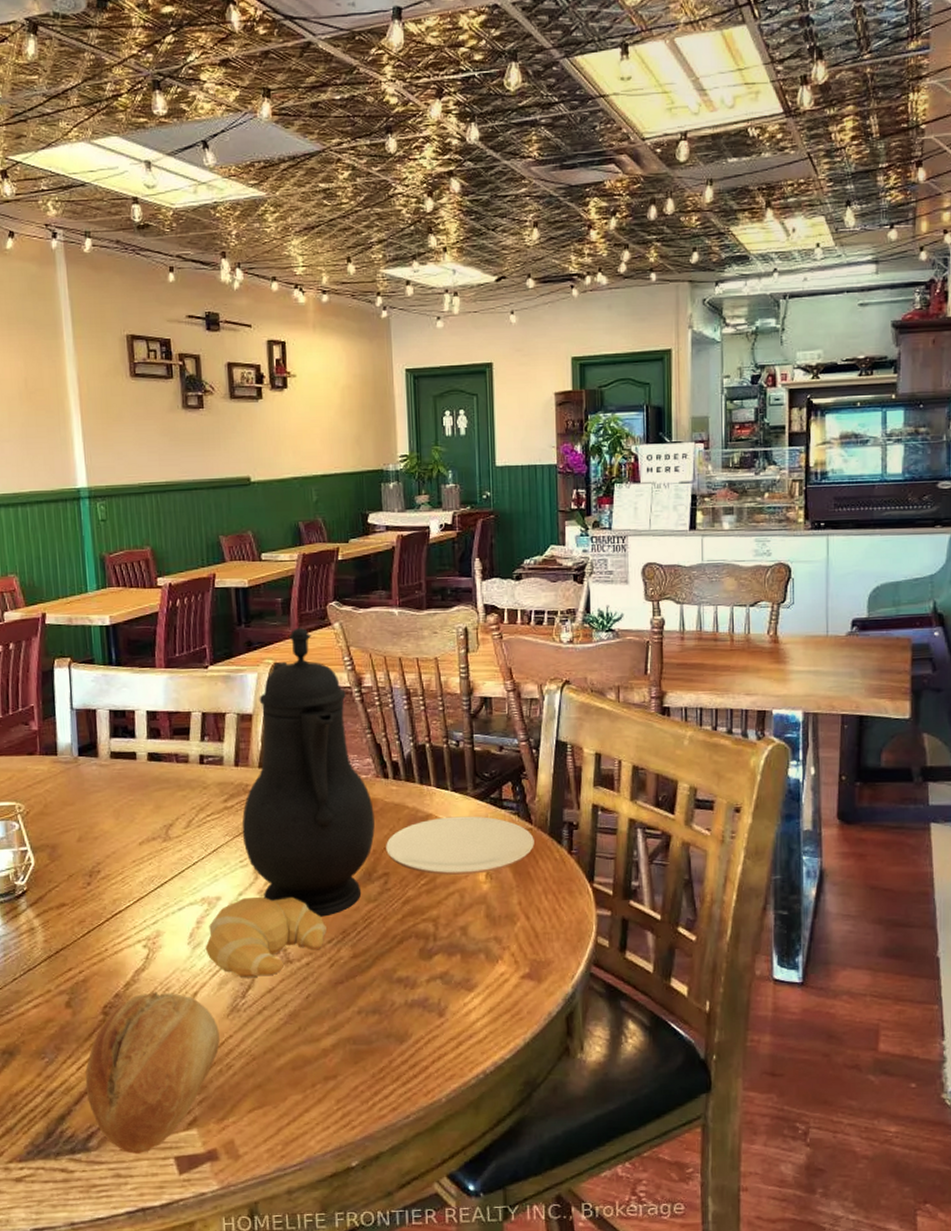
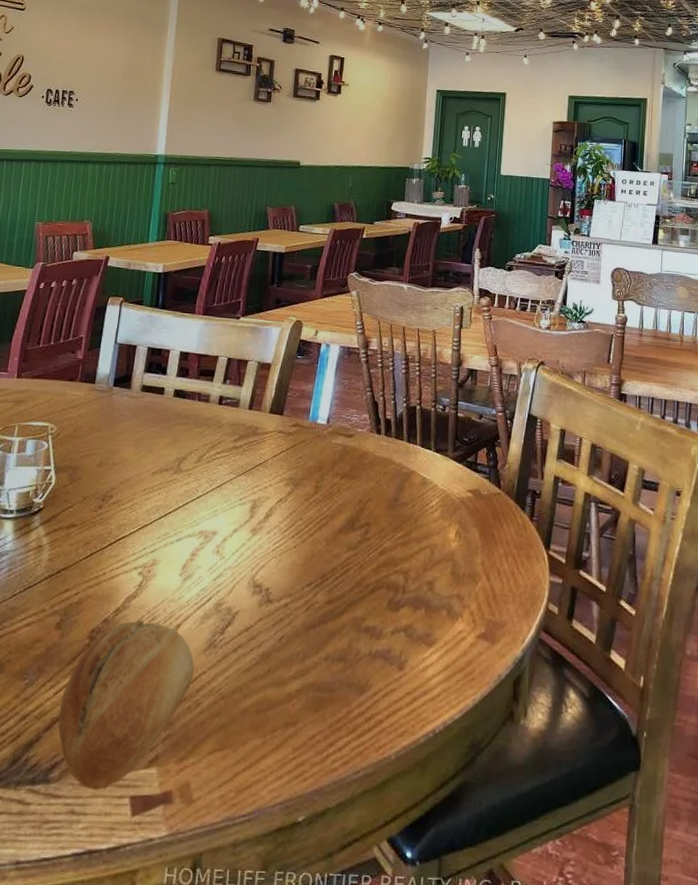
croissant: present [205,897,327,977] -> none [194,535,308,614]
coffeepot: present [242,627,375,917] -> none [245,291,365,560]
plate: present [386,816,534,876] -> none [370,475,501,532]

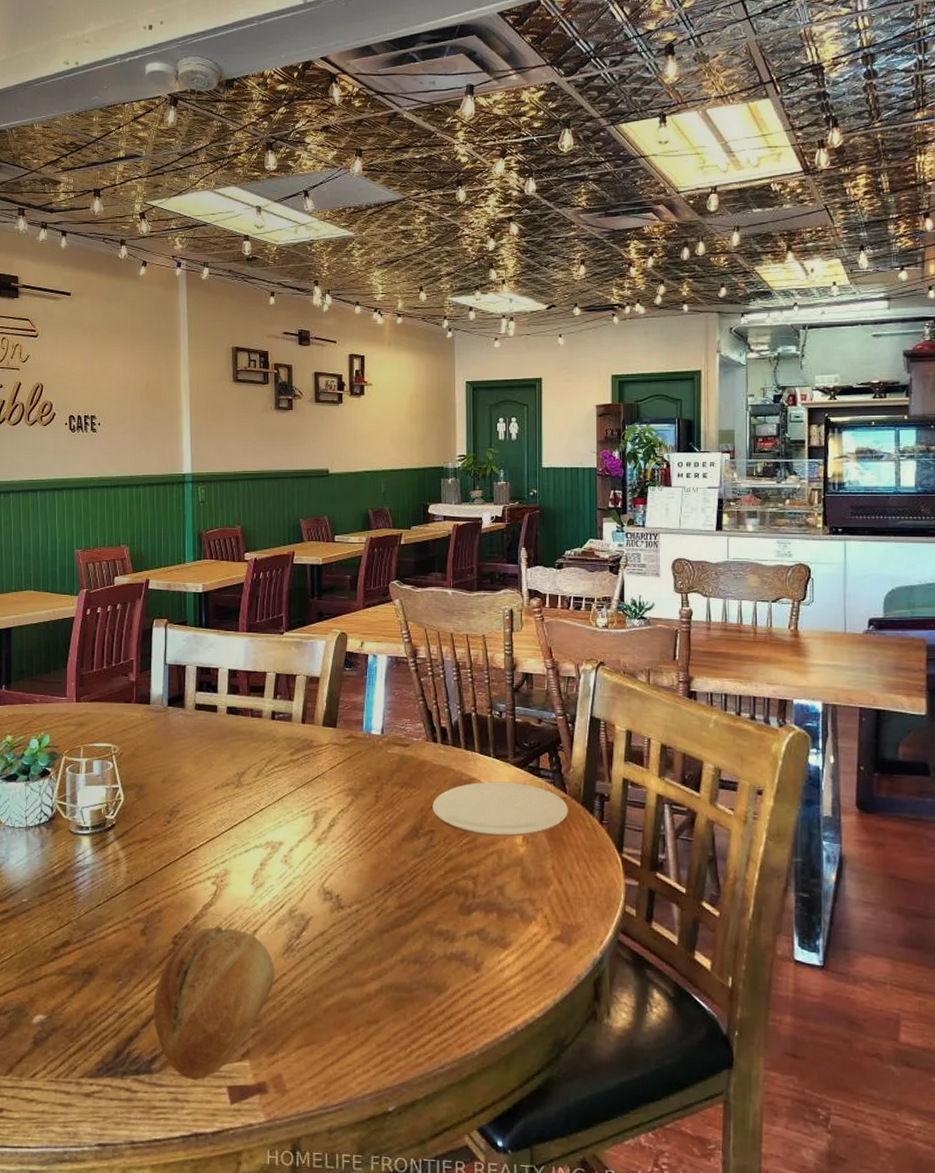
plate: none [370,475,501,532] -> present [432,781,568,838]

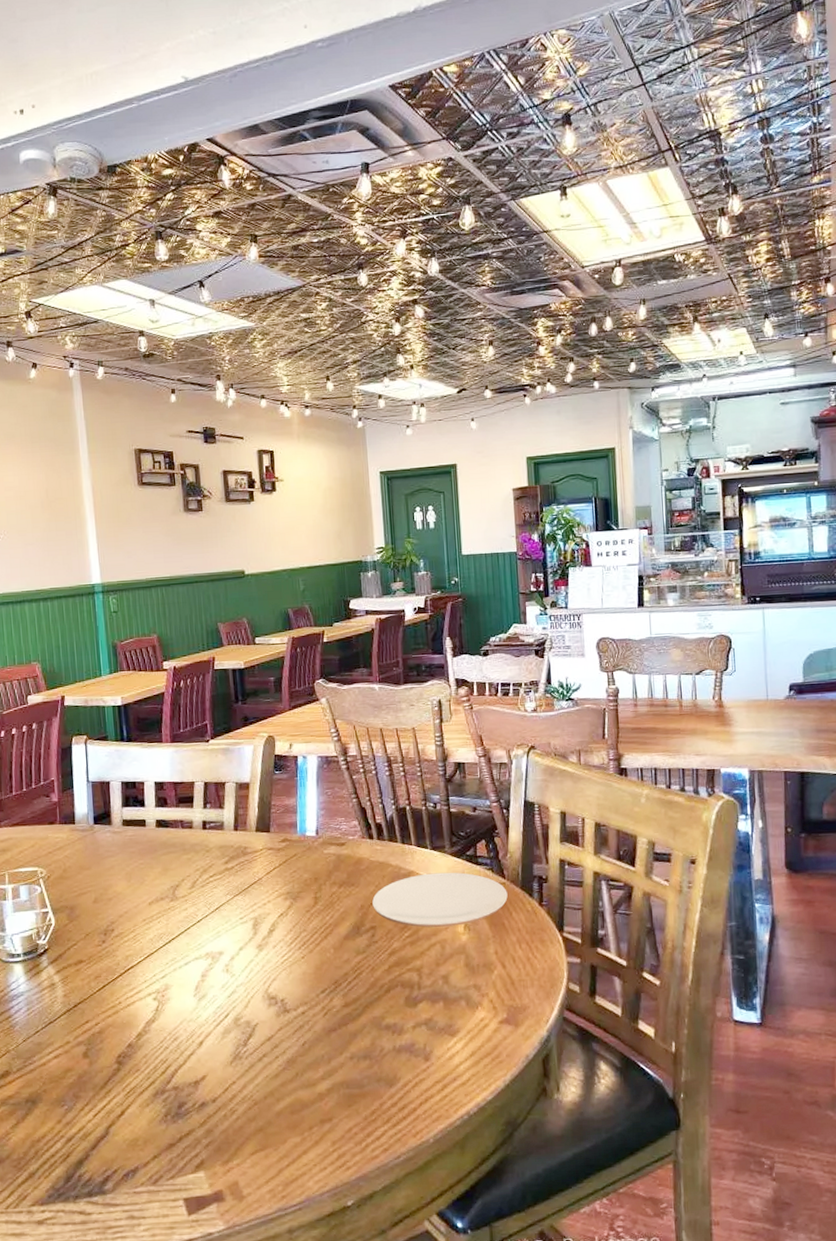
bread roll: present [153,927,274,1080] -> none [101,1042,224,1196]

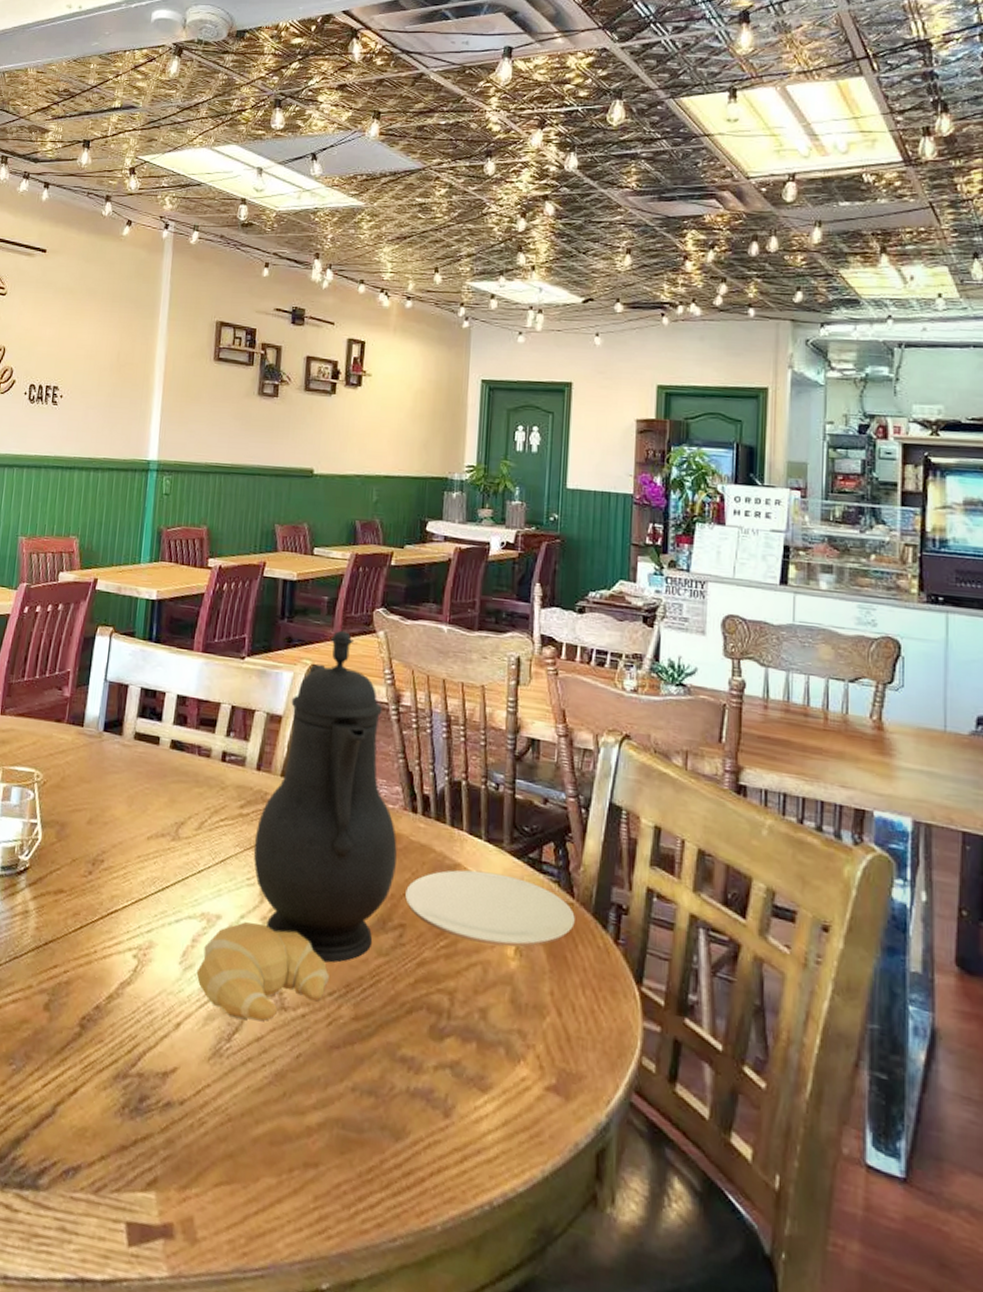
croissant: none [209,951,320,1027] -> present [196,922,329,1021]
coffeepot: none [241,703,362,969] -> present [253,630,397,963]

